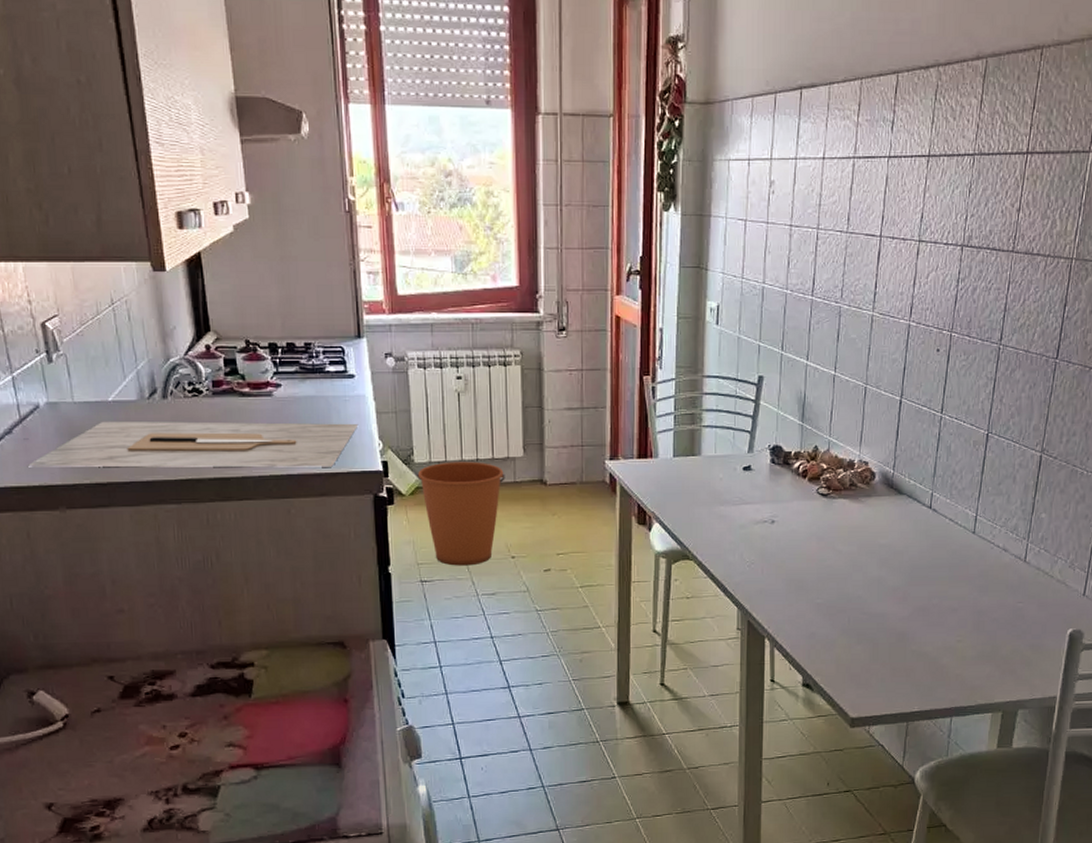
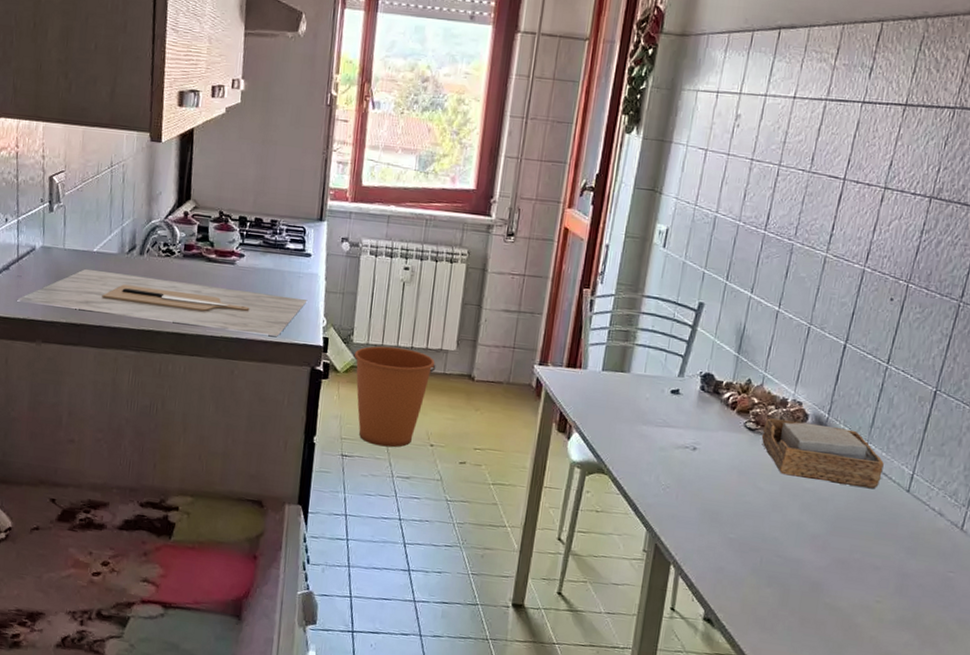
napkin holder: none [834,481,949,536] -> present [761,418,884,489]

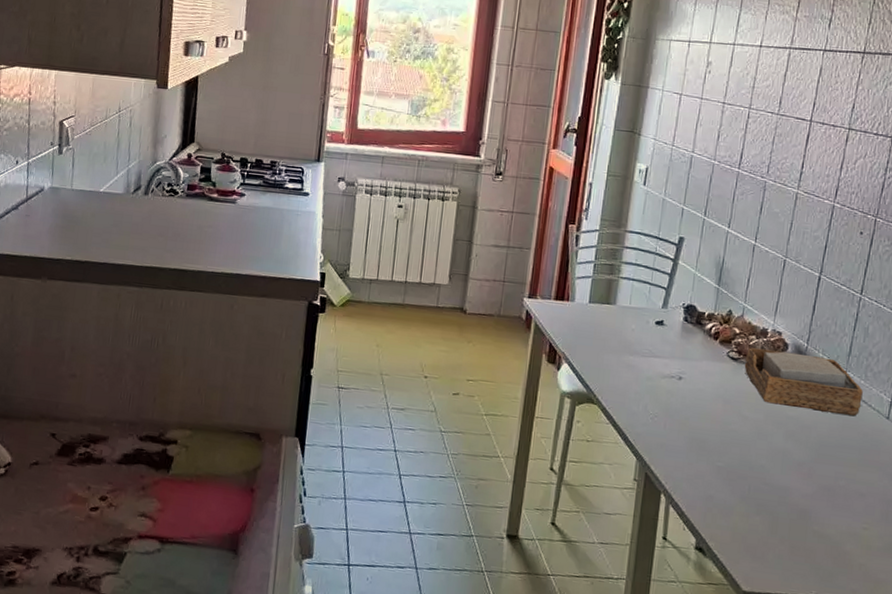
cutting board: present [16,268,308,336] -> none [23,208,305,272]
bucket: present [353,346,436,448] -> none [349,280,429,379]

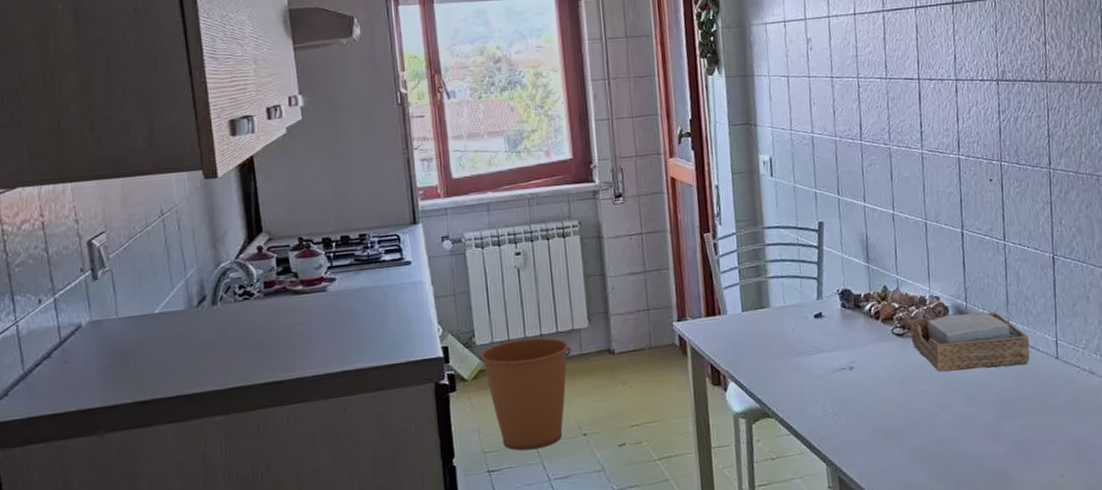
bucket: none [349,280,429,379] -> present [479,337,572,451]

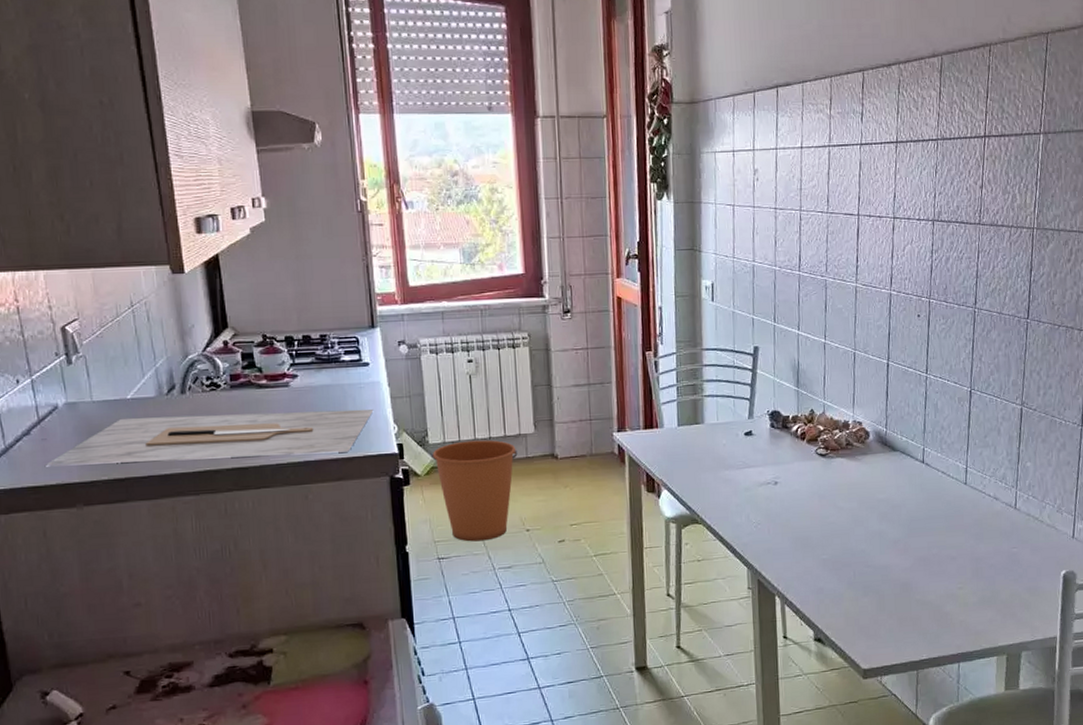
cutting board: none [65,310,417,391] -> present [44,408,374,466]
napkin holder: present [910,311,1030,372] -> none [832,438,942,491]

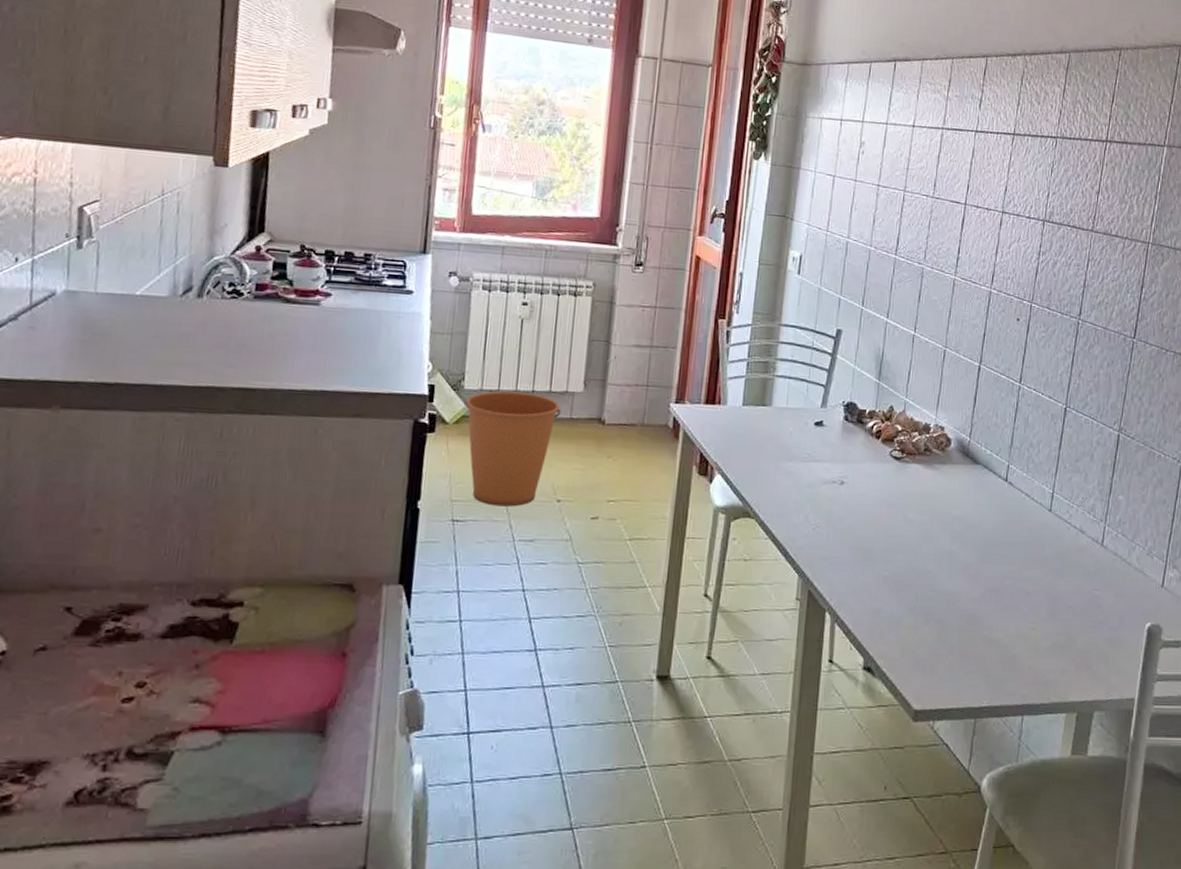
cutting board: present [44,408,374,466] -> none [26,315,409,386]

